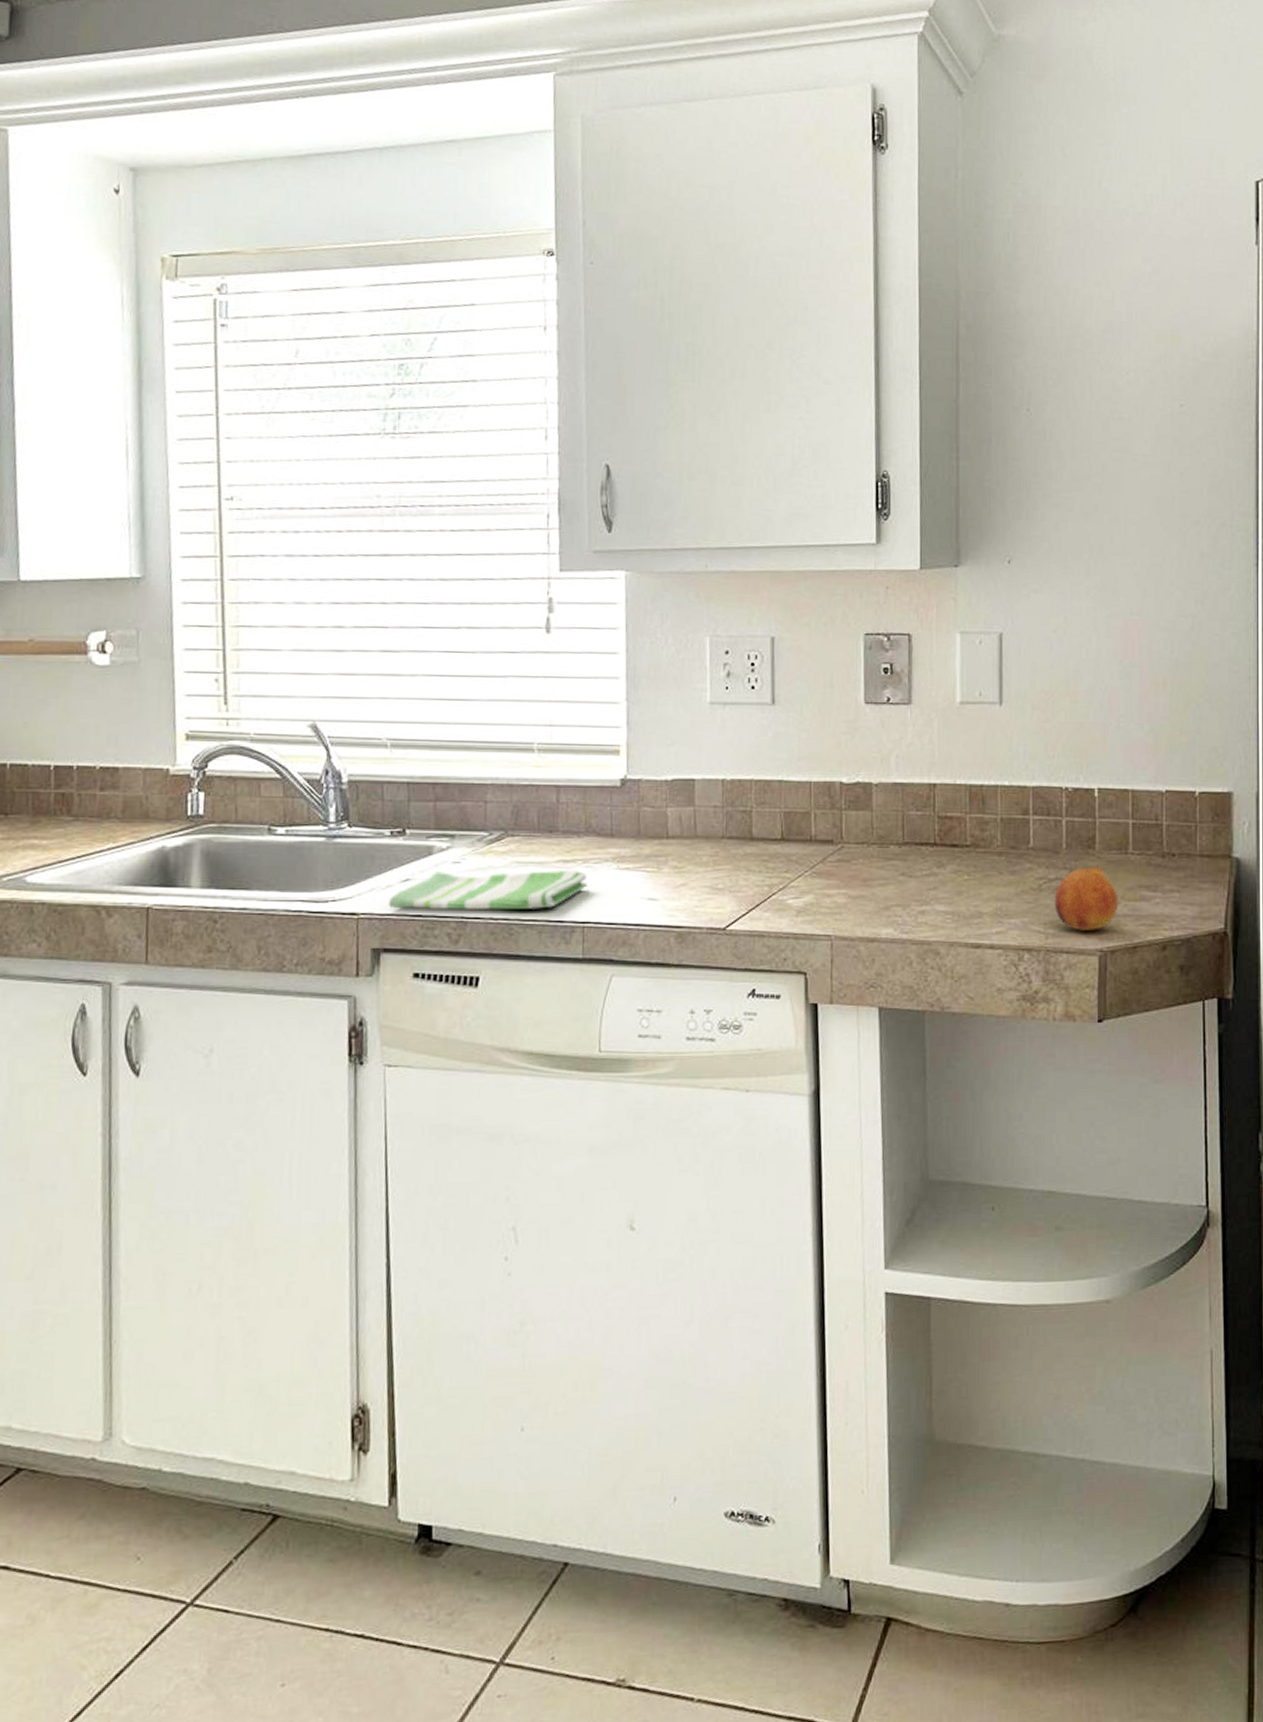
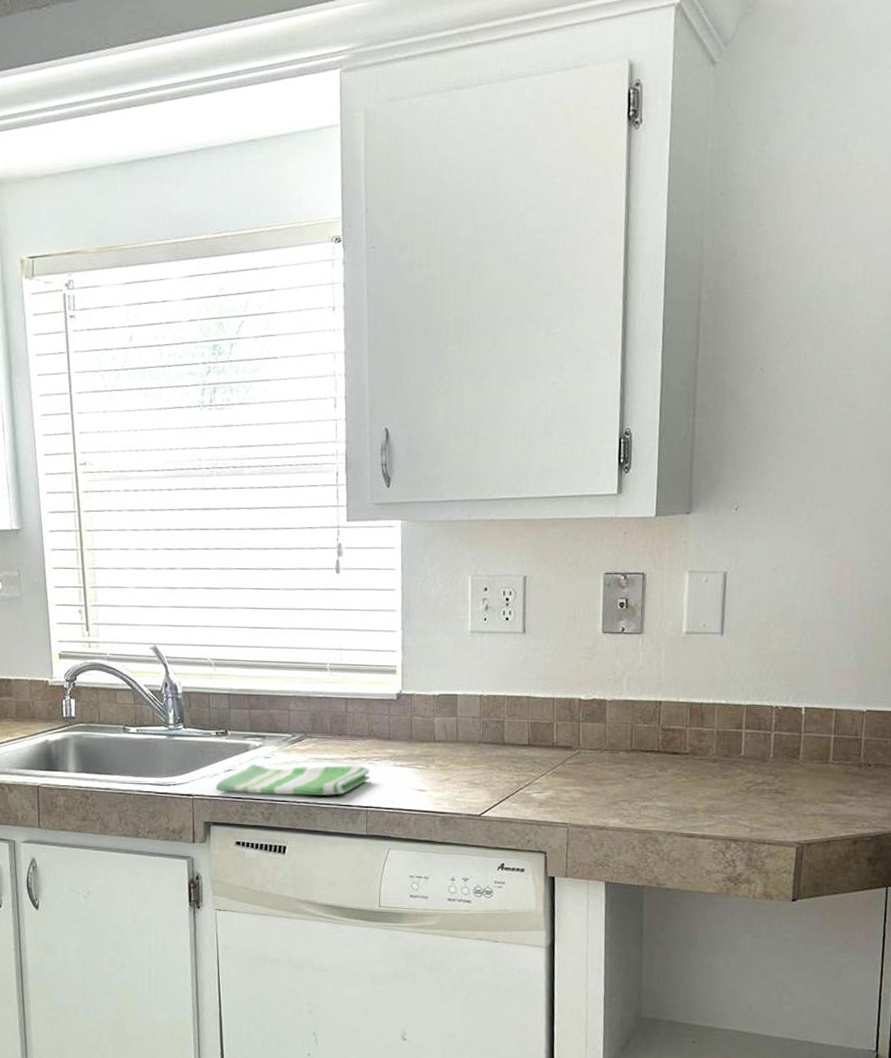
fruit: present [1054,866,1119,930] -> none [759,773,817,826]

